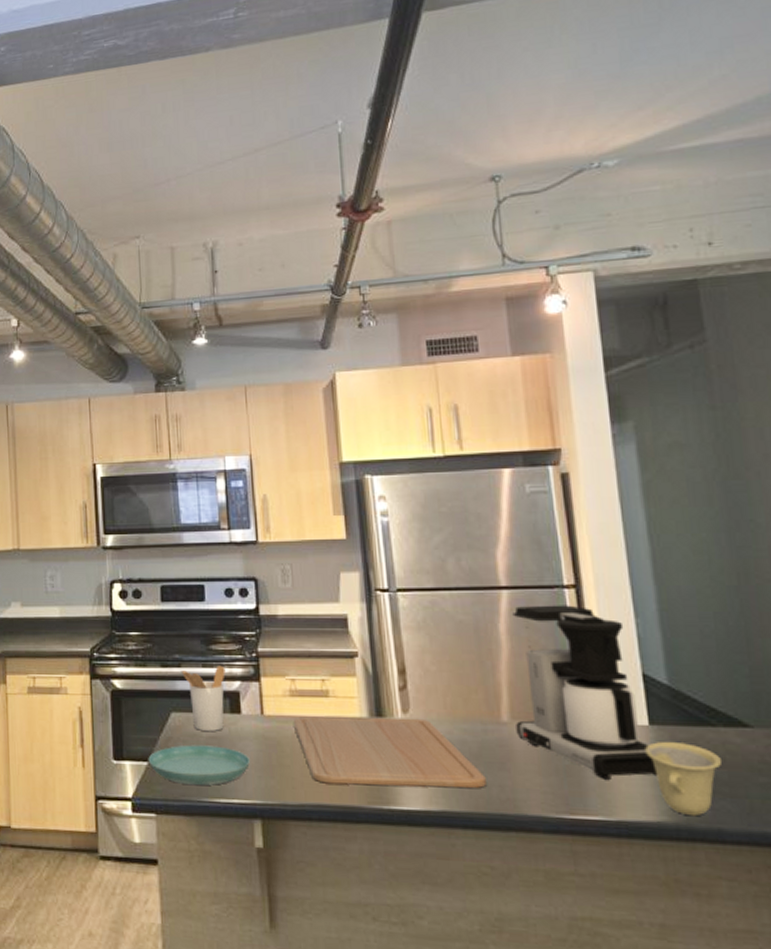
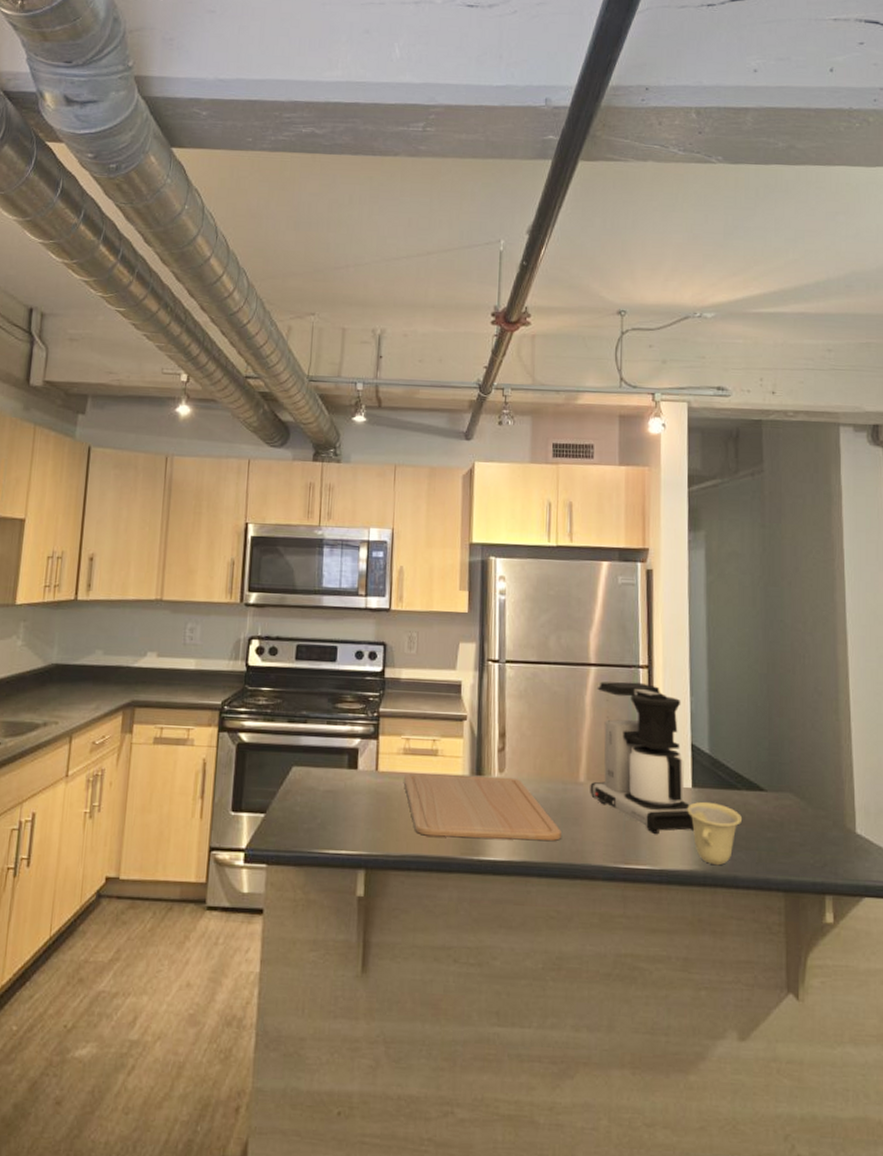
saucer: present [148,745,250,786] -> none [265,798,361,838]
utensil holder: present [180,665,226,731] -> none [306,723,348,785]

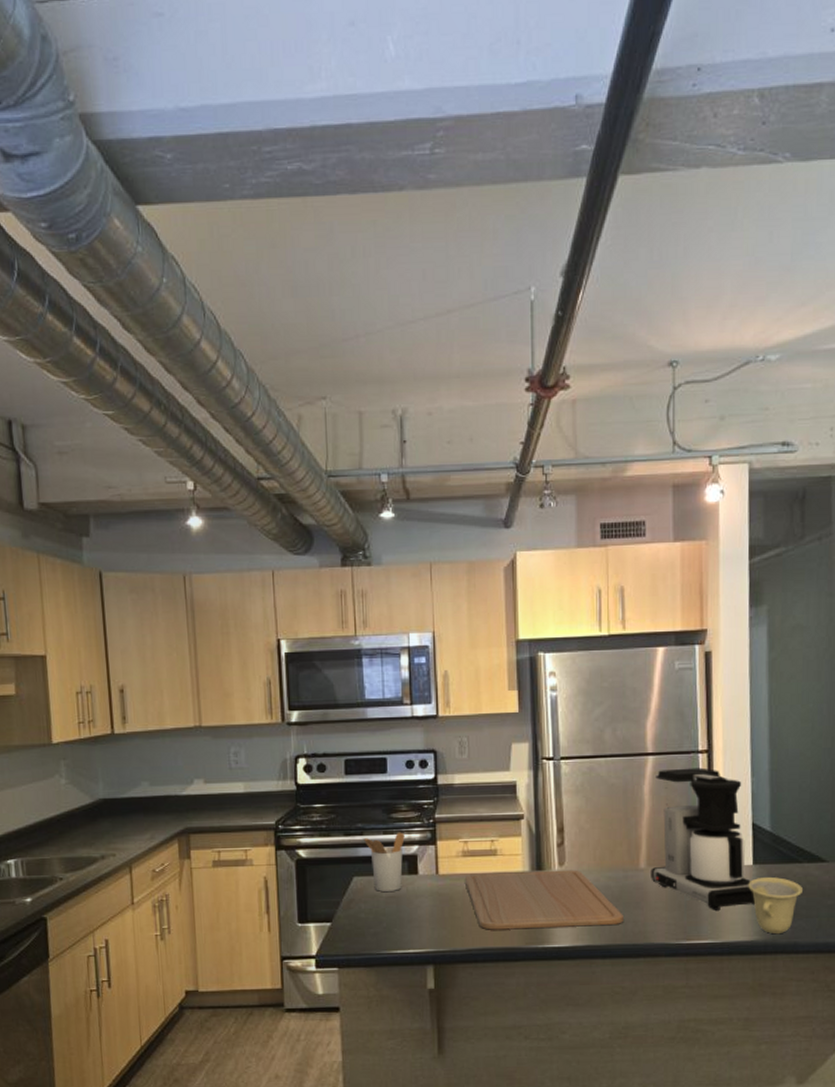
utensil holder: none [306,723,348,785] -> present [363,832,405,892]

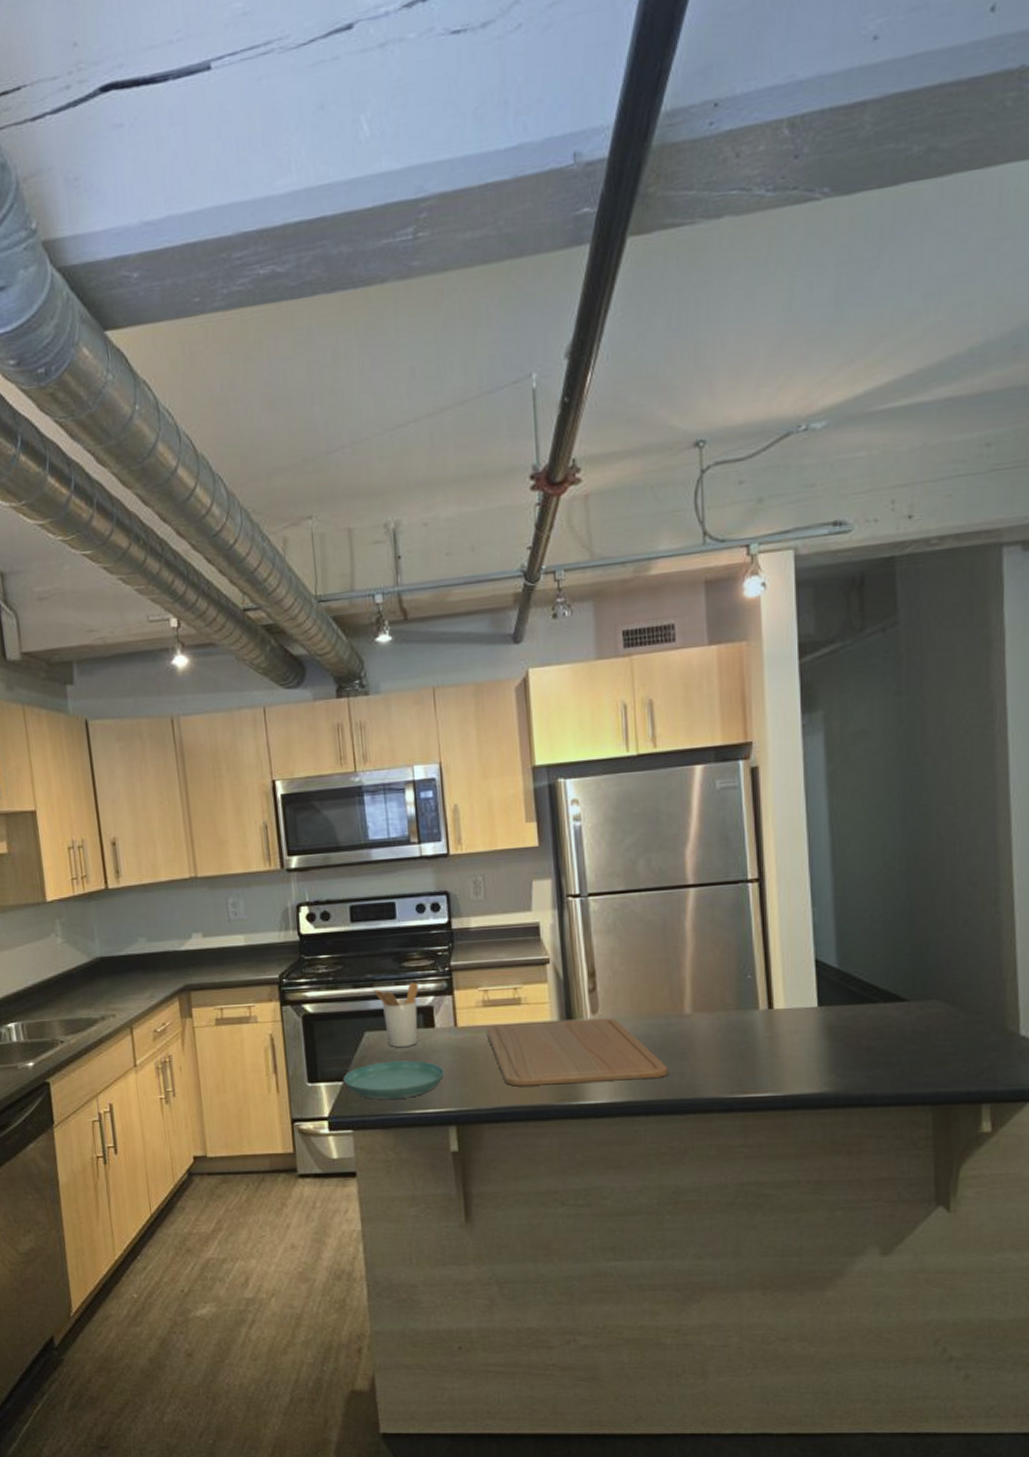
saucer: none [331,904,425,941] -> present [343,1060,444,1100]
coffee maker: present [651,767,756,910] -> none [697,898,823,1059]
cup: present [748,876,804,935] -> none [813,1019,880,1085]

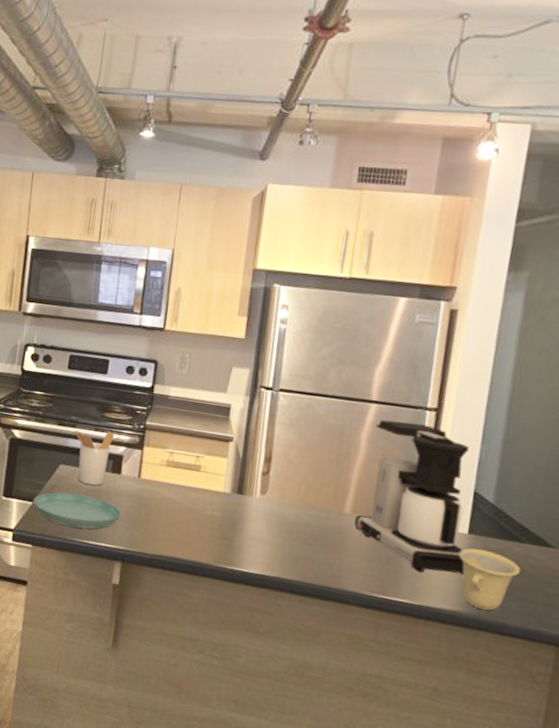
chopping board: present [487,1017,670,1087] -> none [165,484,320,564]
coffee maker: none [697,898,823,1059] -> present [354,419,470,575]
cup: none [813,1019,880,1085] -> present [458,548,521,611]

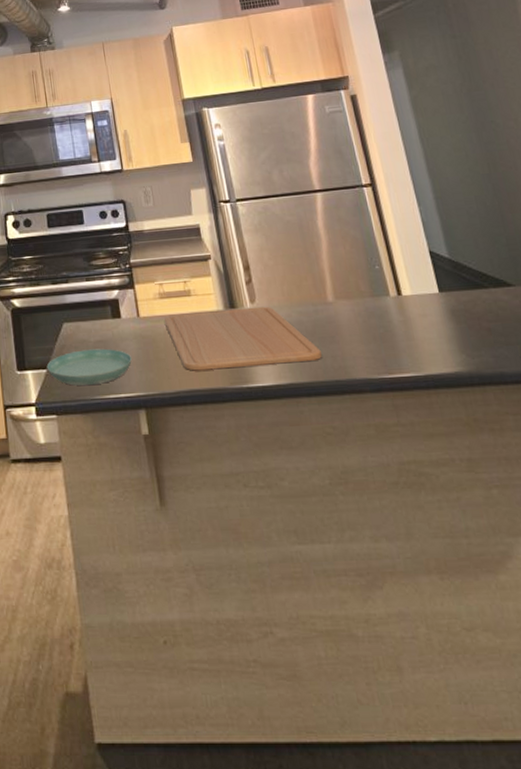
utensil holder: present [74,430,114,486] -> none [68,278,108,337]
chopping board: none [165,484,320,564] -> present [164,306,323,371]
coffee maker: present [354,419,470,575] -> none [327,200,451,341]
cup: present [458,548,521,611] -> none [438,304,497,365]

